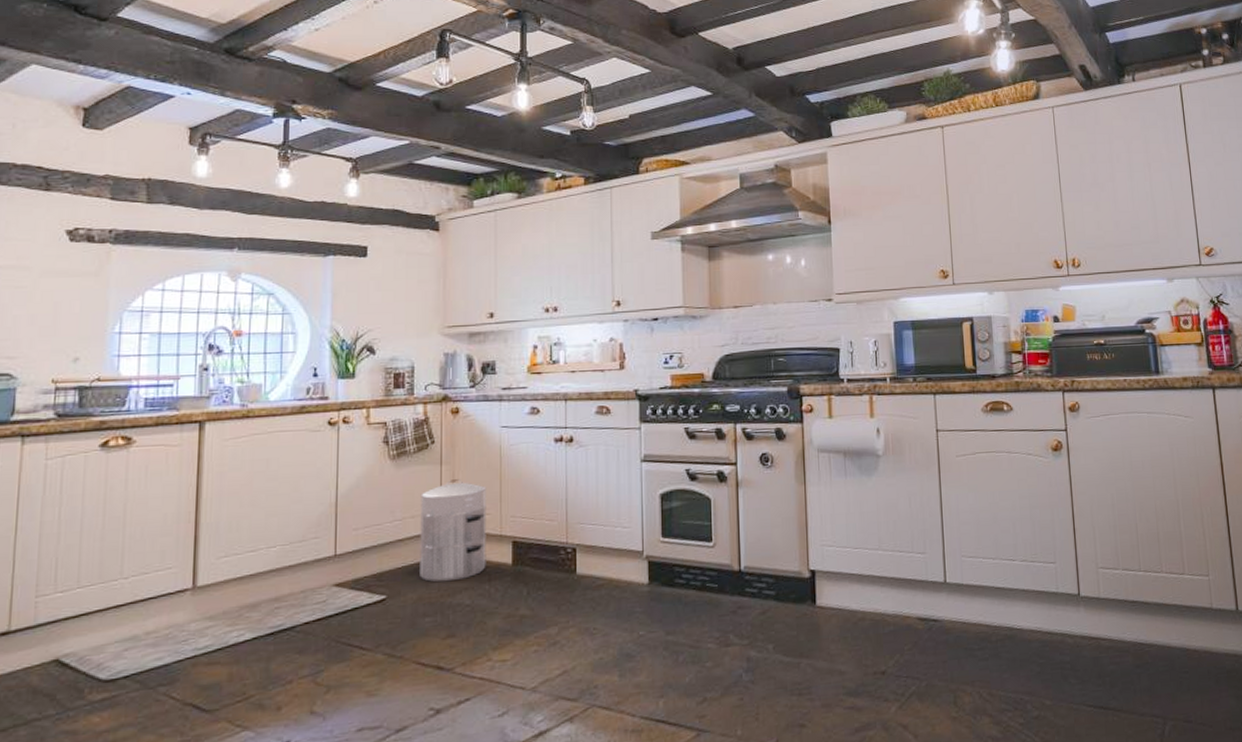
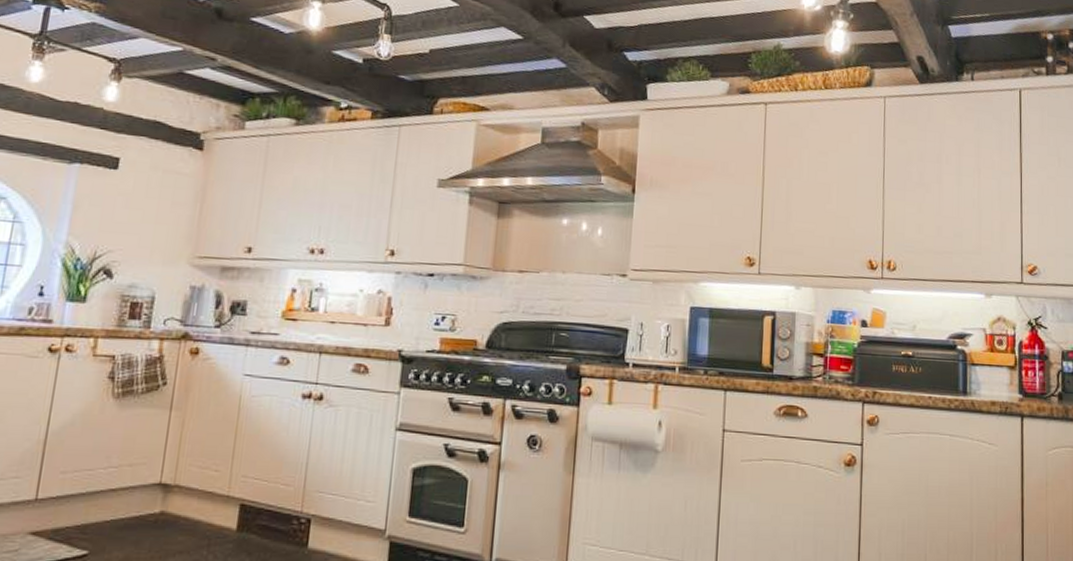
waste bin: present [420,479,487,583] -> none [130,428,219,543]

